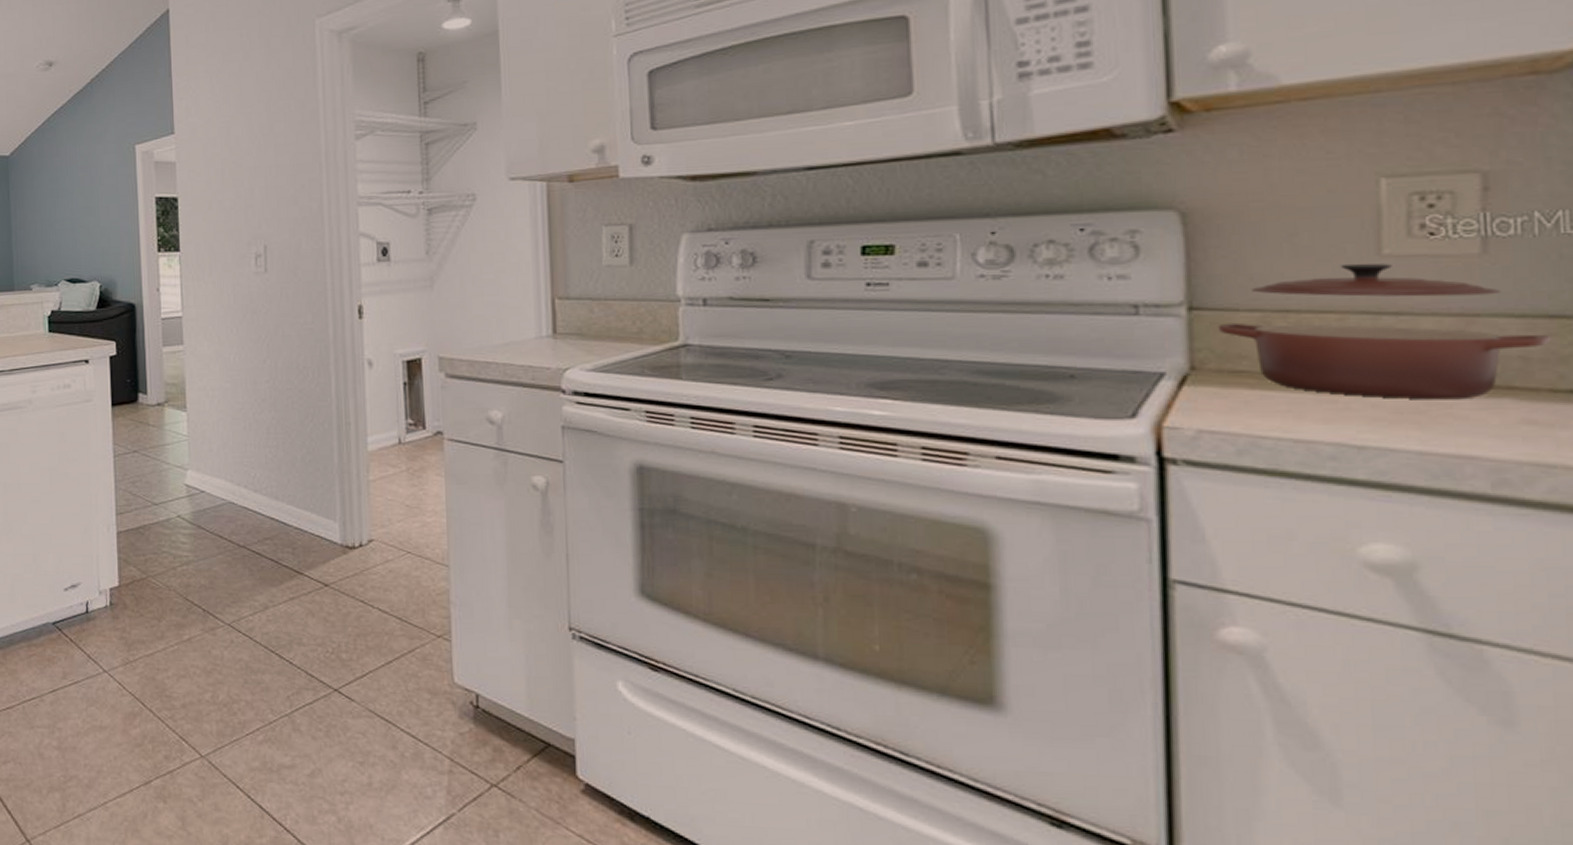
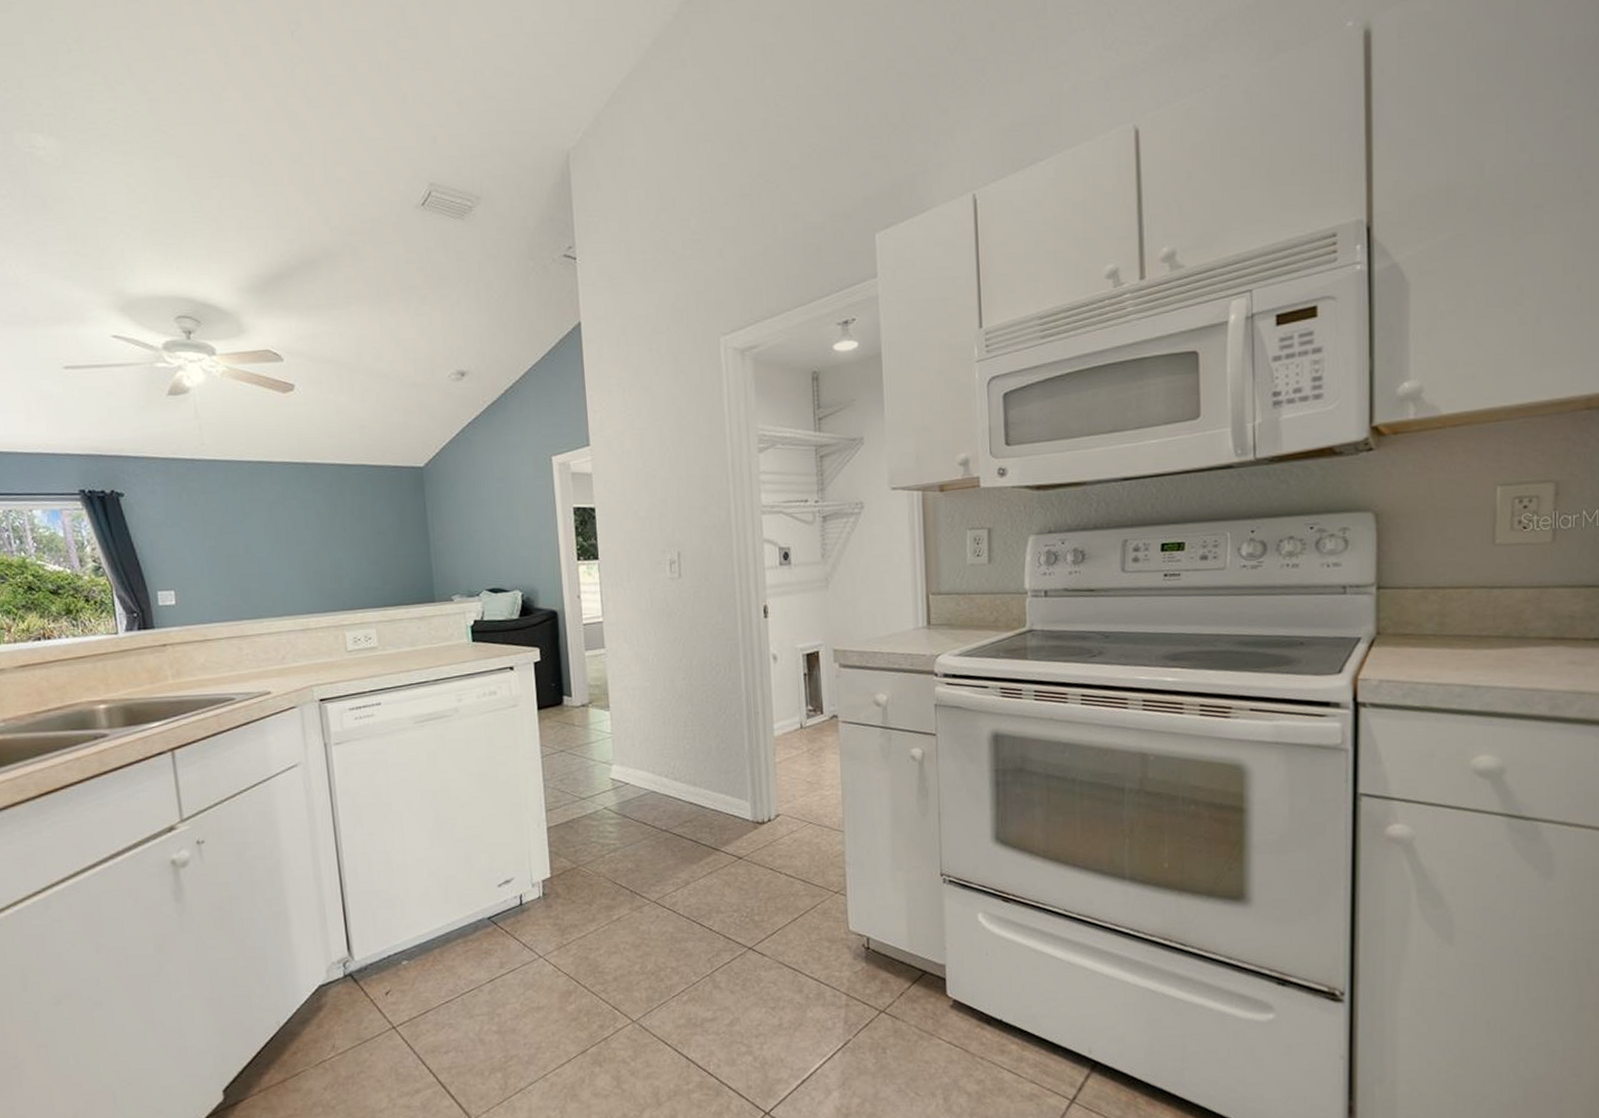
saucepan: present [1217,263,1552,400] -> none [1395,550,1588,650]

